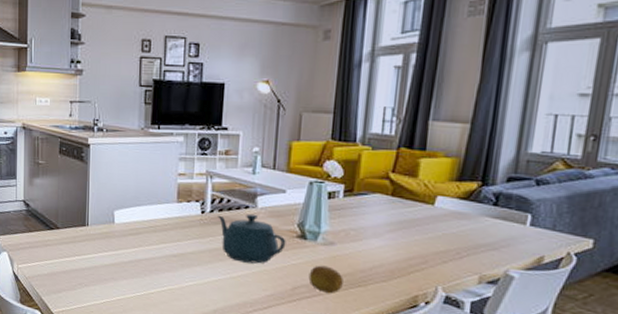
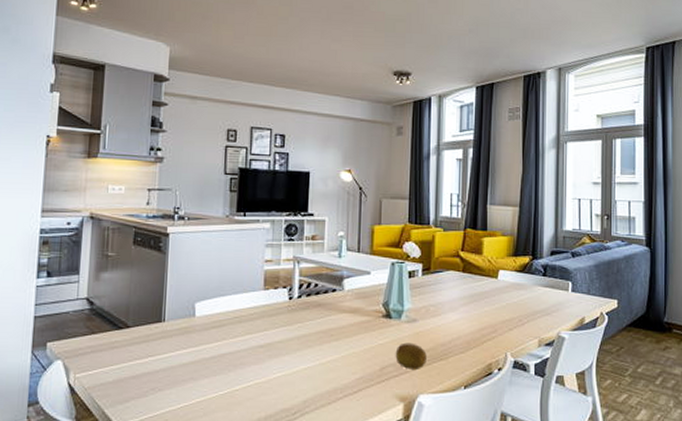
teapot: present [218,213,286,264] -> none [306,296,373,347]

